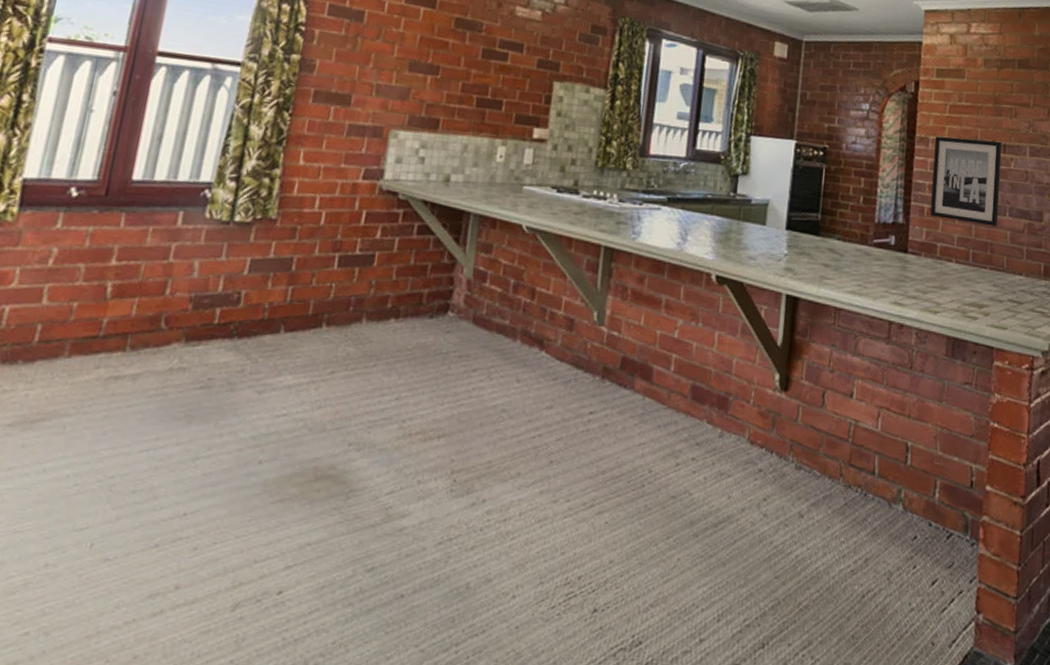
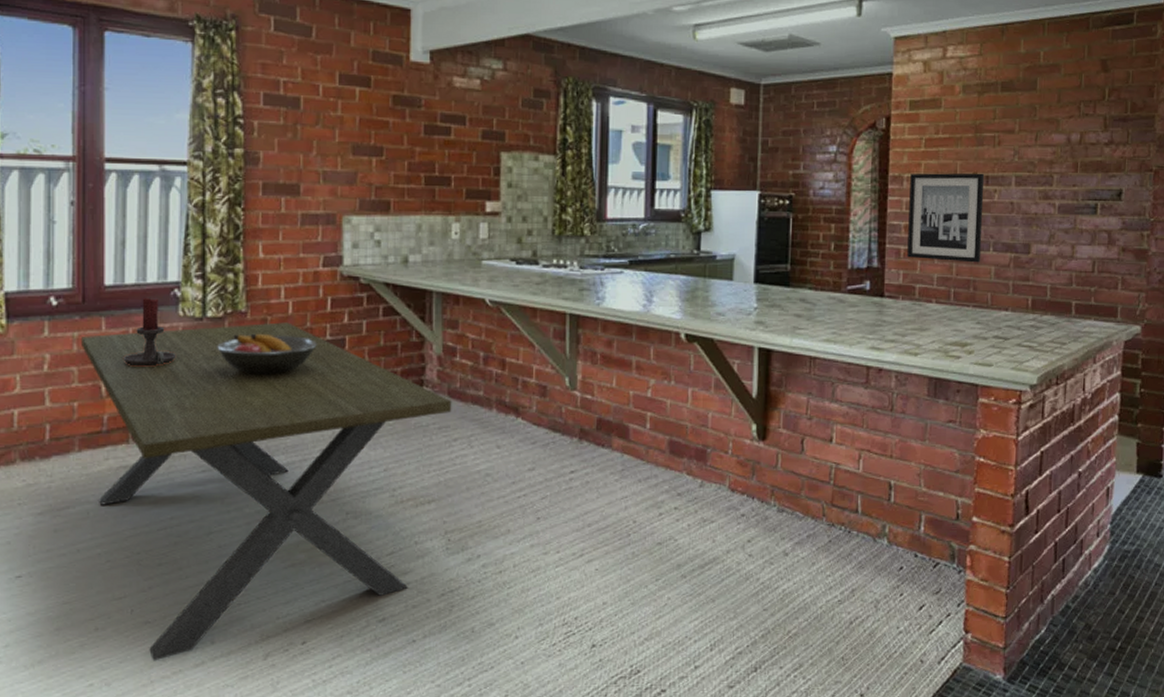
dining table: none [79,231,476,608] -> present [82,322,452,661]
candle holder: none [136,196,195,269] -> present [123,297,177,367]
fruit bowl: none [239,241,345,287] -> present [217,334,317,375]

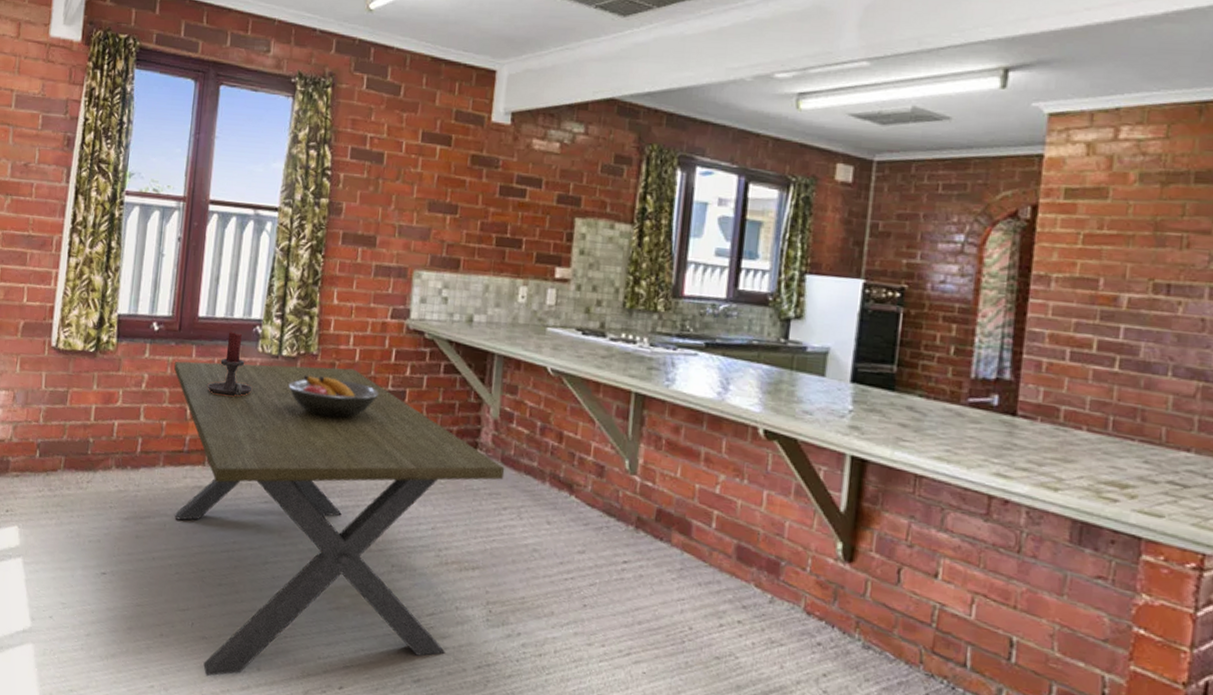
wall art: present [907,173,985,263] -> none [1051,274,1165,389]

